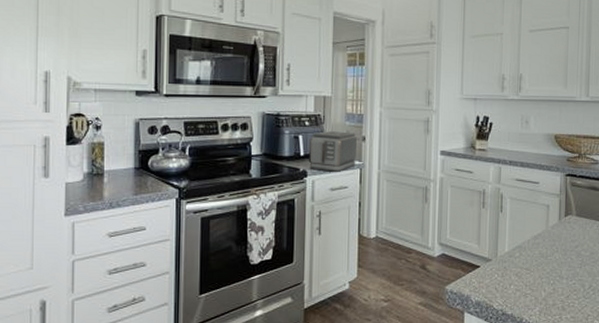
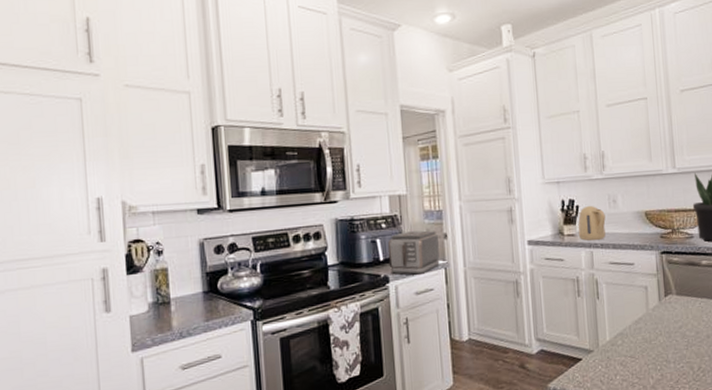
kettle: none [489,123,517,158] -> present [578,205,606,241]

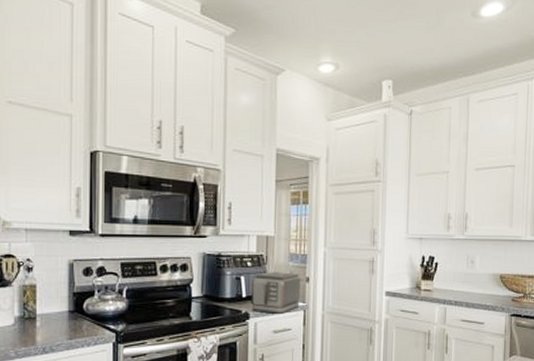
kettle: present [578,205,606,241] -> none [434,263,462,298]

